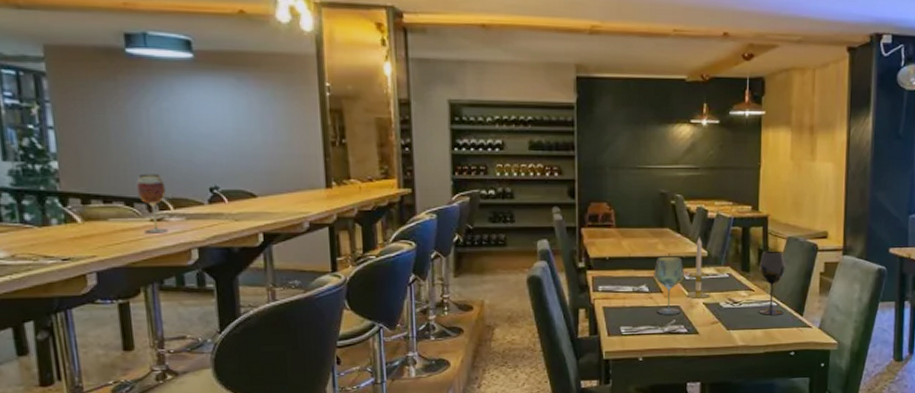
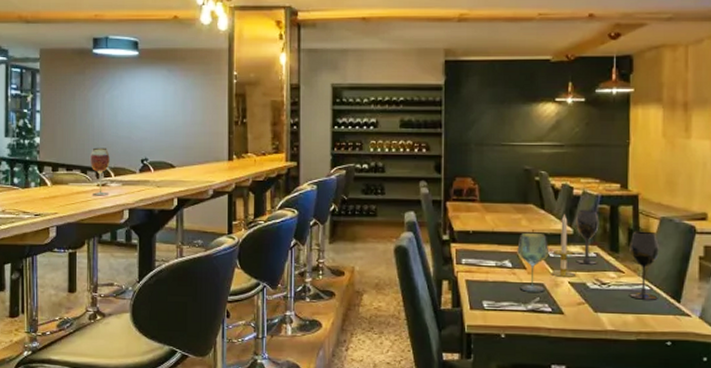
wine glass: none [710,232,732,285] -> present [575,209,599,265]

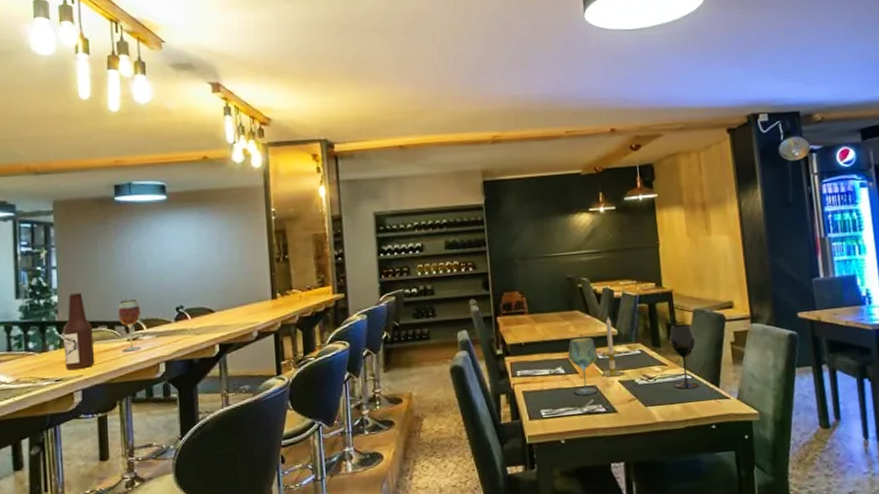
root beer bottle: none [43,136,69,208] -> present [63,291,95,371]
wine glass: present [575,209,599,265] -> none [619,309,643,362]

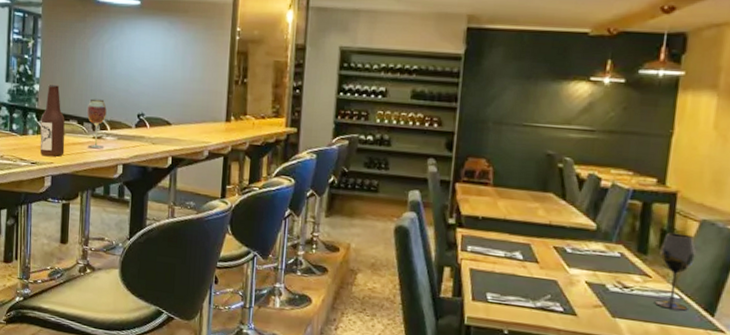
wine glass: present [568,337,599,396] -> none [529,223,567,290]
candle: present [601,315,624,377] -> none [566,206,595,277]

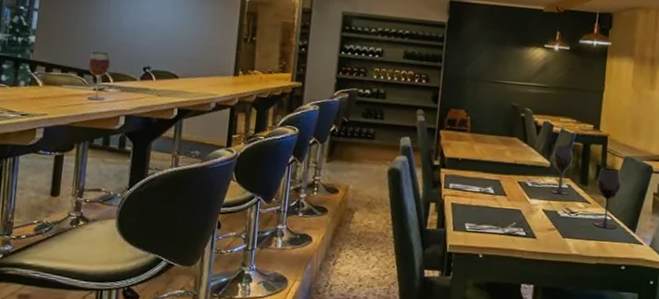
root beer bottle: present [40,83,65,157] -> none [32,35,63,108]
wine glass: none [596,203,628,266] -> present [550,145,573,195]

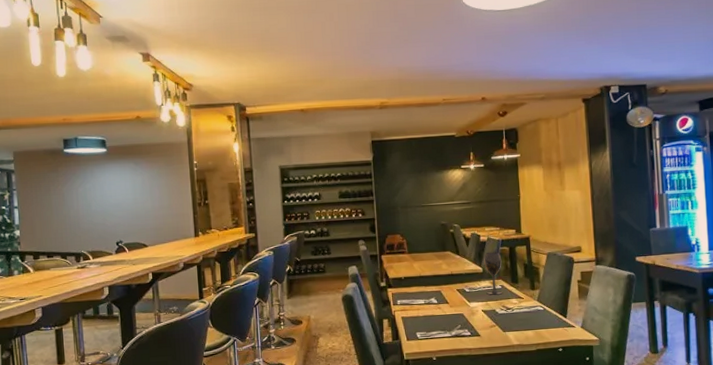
wineglass: present [87,51,110,101] -> none [68,234,89,278]
wineglass: present [593,167,622,229] -> none [526,264,550,318]

